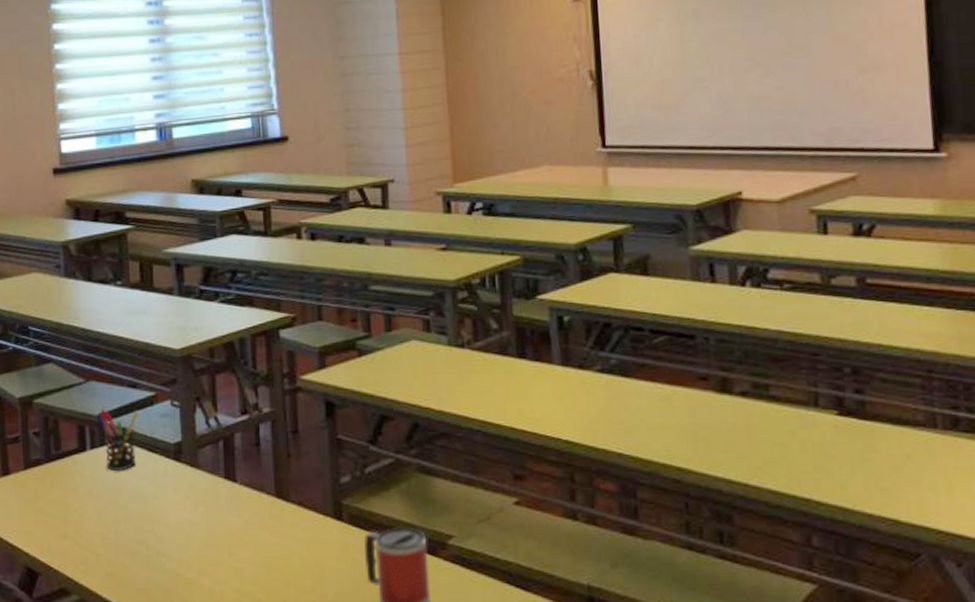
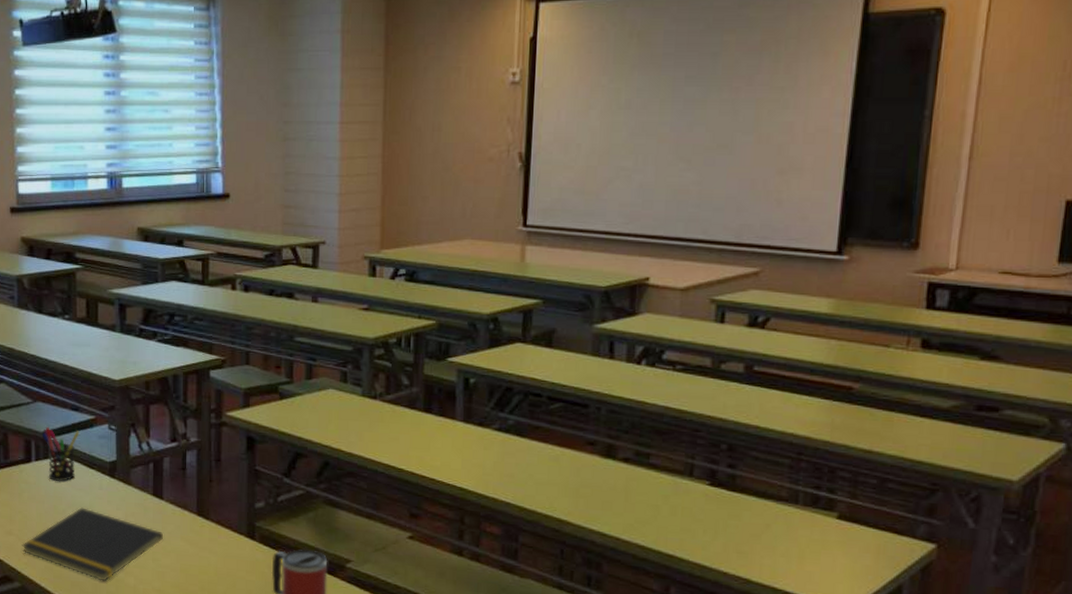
notepad: none [79,499,240,585] -> present [22,507,164,582]

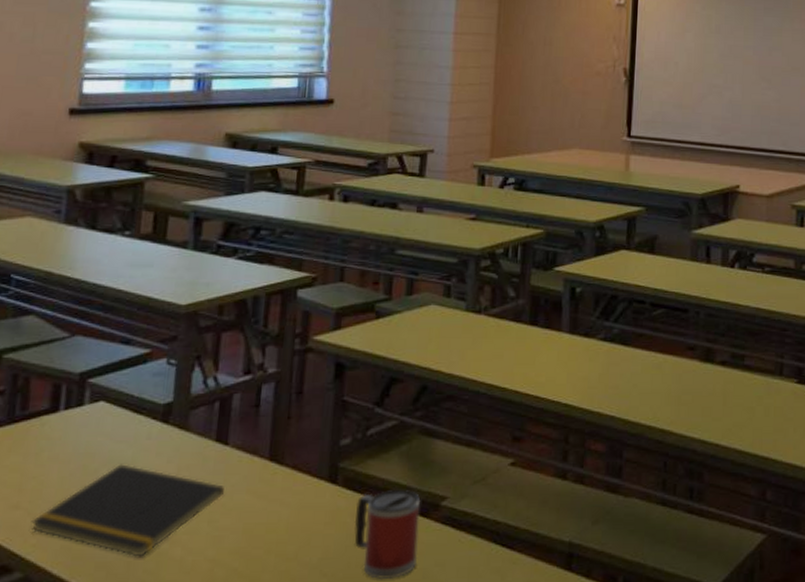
pen holder: present [42,426,79,481] -> none [77,365,128,433]

